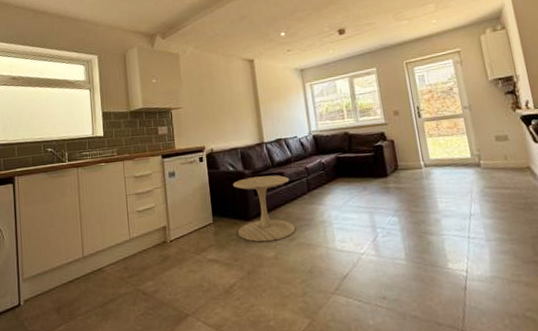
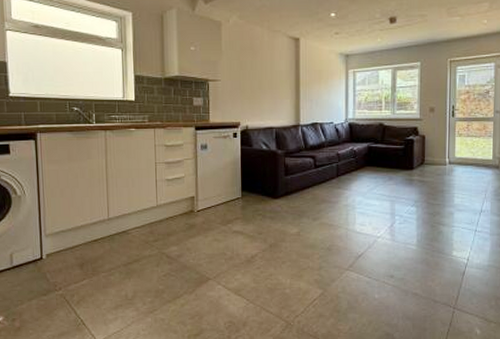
side table: present [233,175,296,242] -> none [264,157,320,219]

